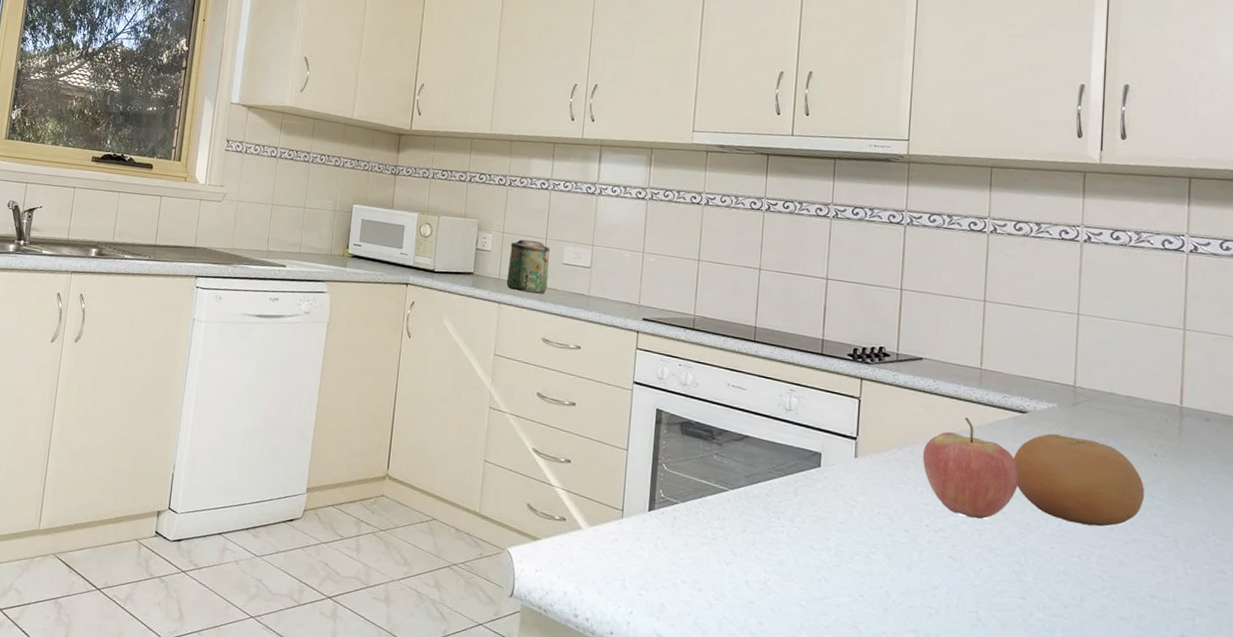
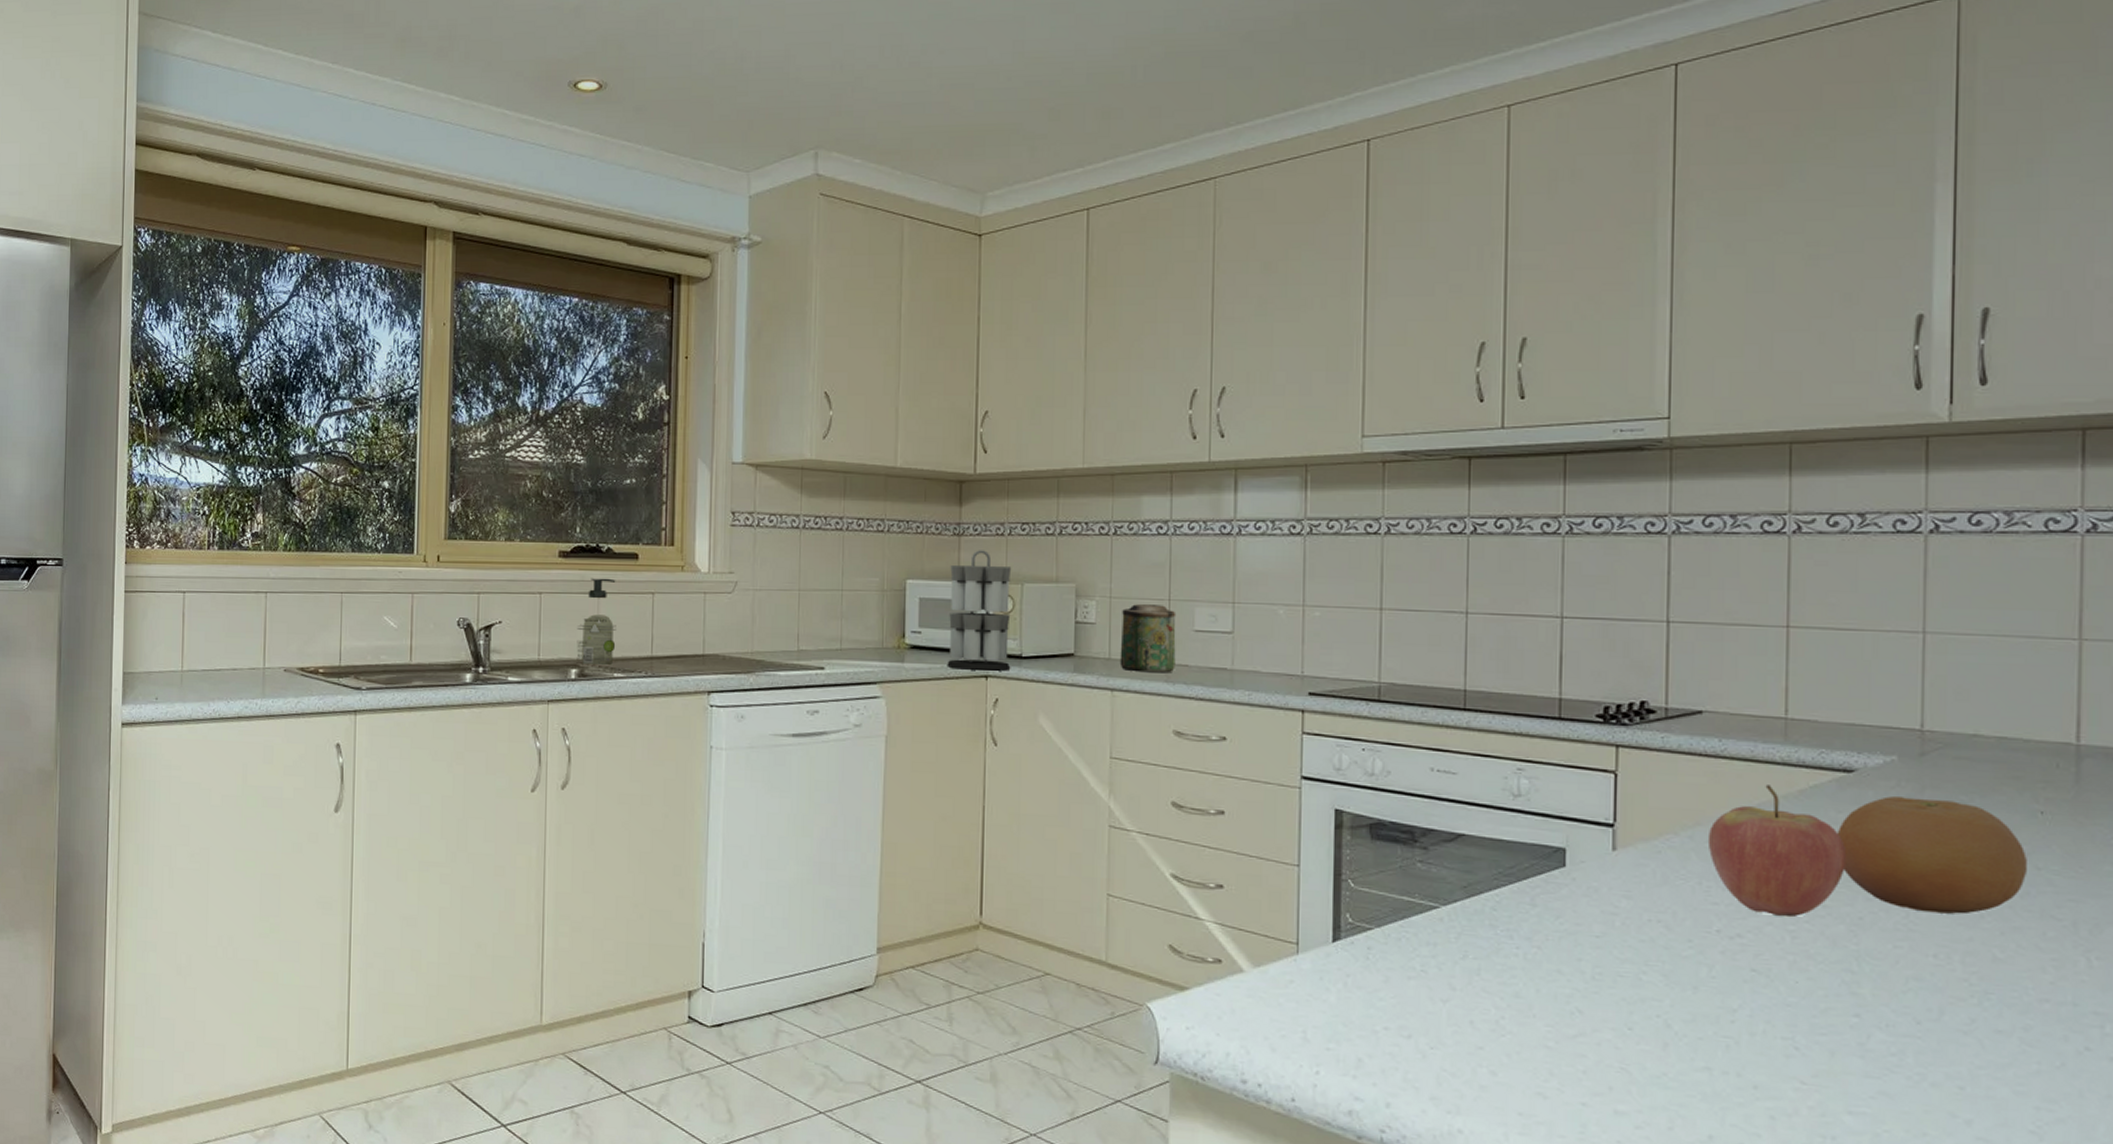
soap dispenser: none [97,179,134,249] -> present [576,578,616,666]
spice rack: none [378,187,432,281] -> present [947,550,1012,671]

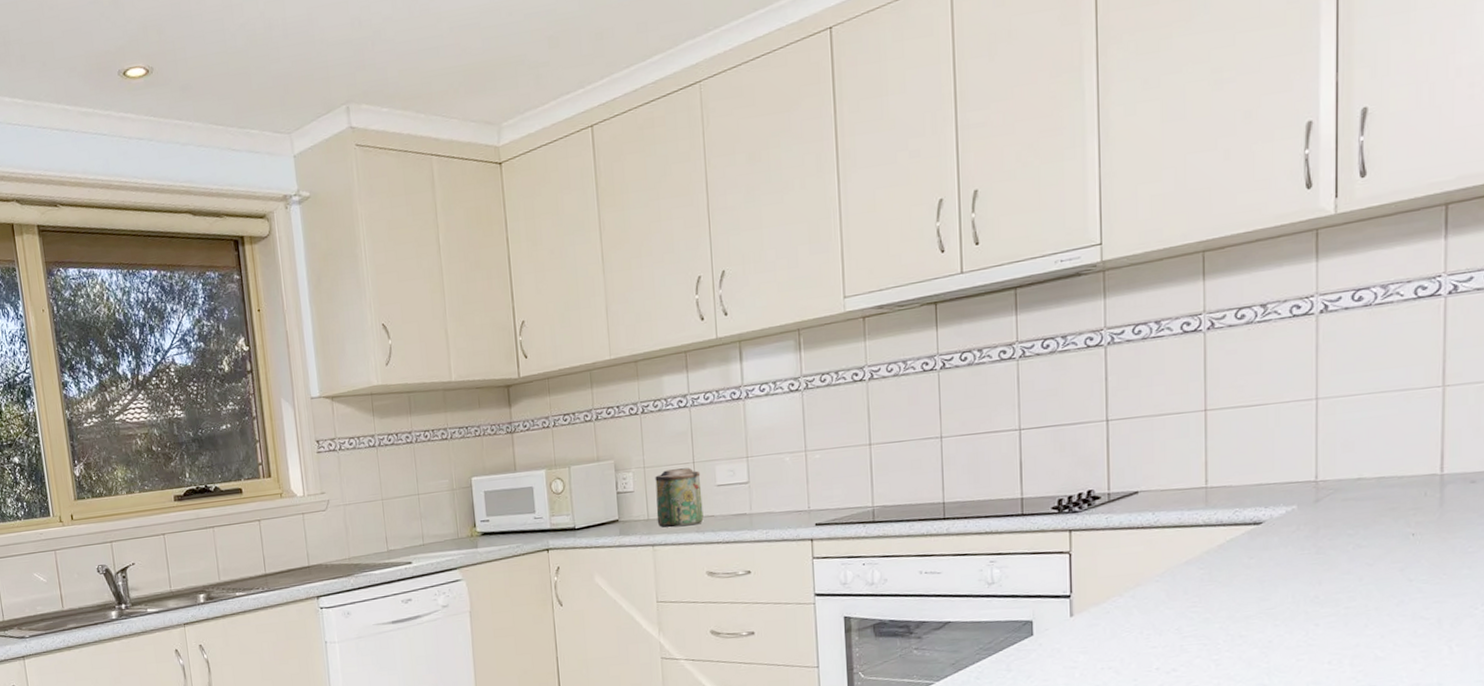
soap dispenser: present [576,578,616,666] -> none [199,513,234,590]
spice rack: present [947,550,1012,671] -> none [507,442,566,547]
fruit: present [1707,784,1847,918] -> none [1146,544,1258,651]
fruit: present [1836,796,2027,914] -> none [1249,535,1401,629]

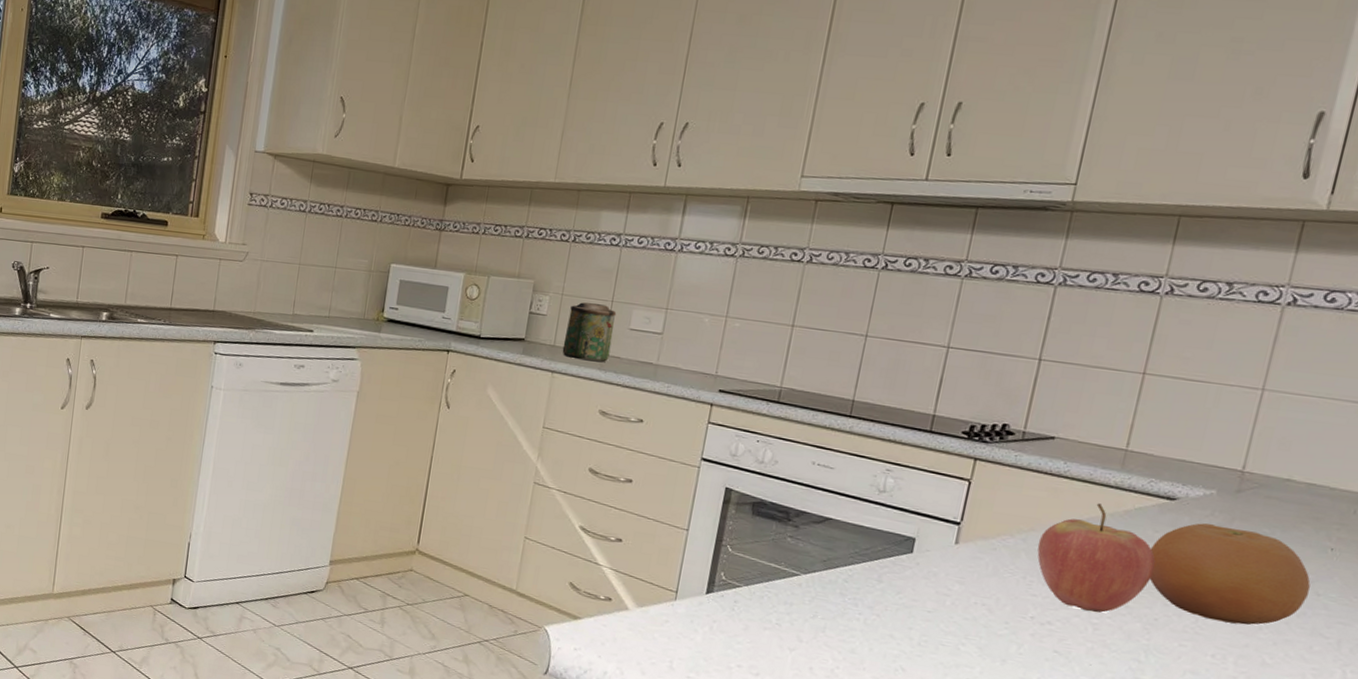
fruit: none [1146,544,1258,651] -> present [1037,503,1156,613]
fruit: none [1249,535,1401,629] -> present [1149,523,1311,625]

